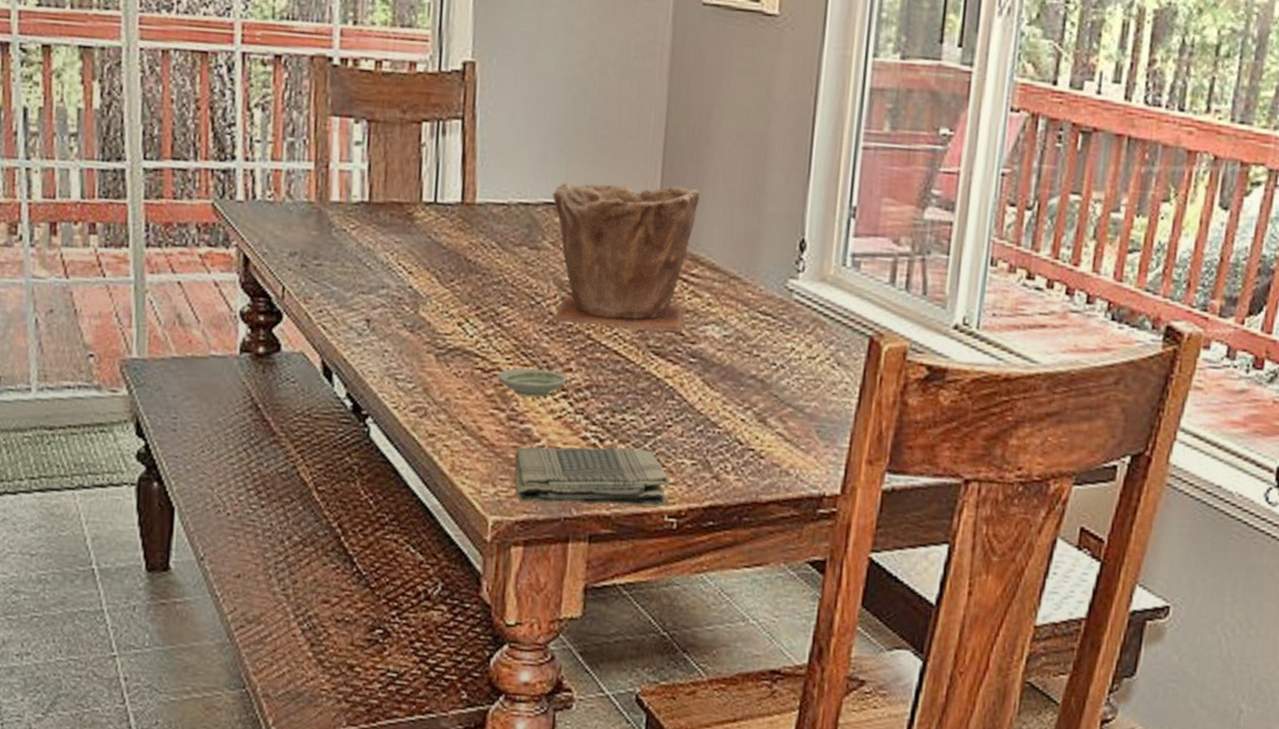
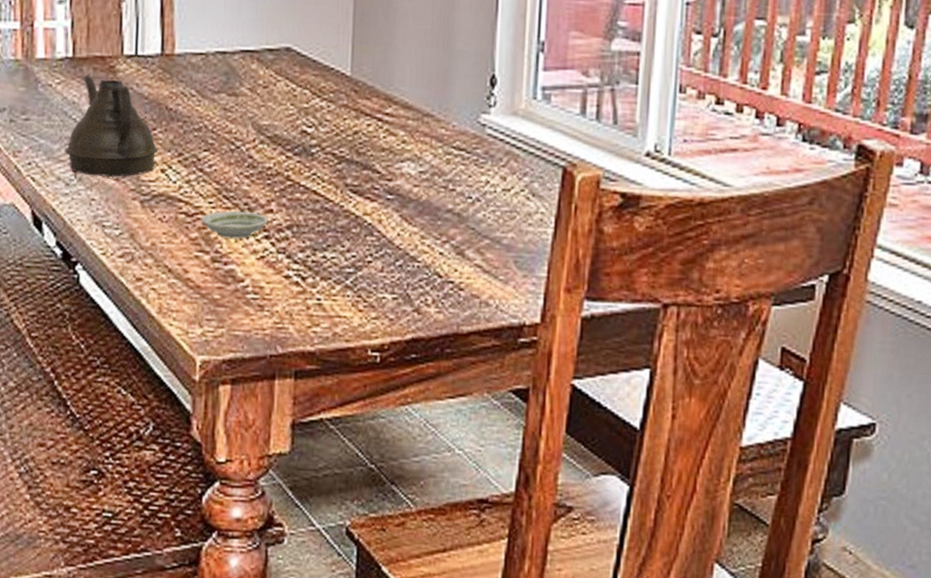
teapot: none [357,221,455,329] -> present [64,75,158,177]
dish towel: present [514,447,670,508] -> none [219,285,372,342]
plant pot: present [552,182,700,332] -> none [248,29,391,171]

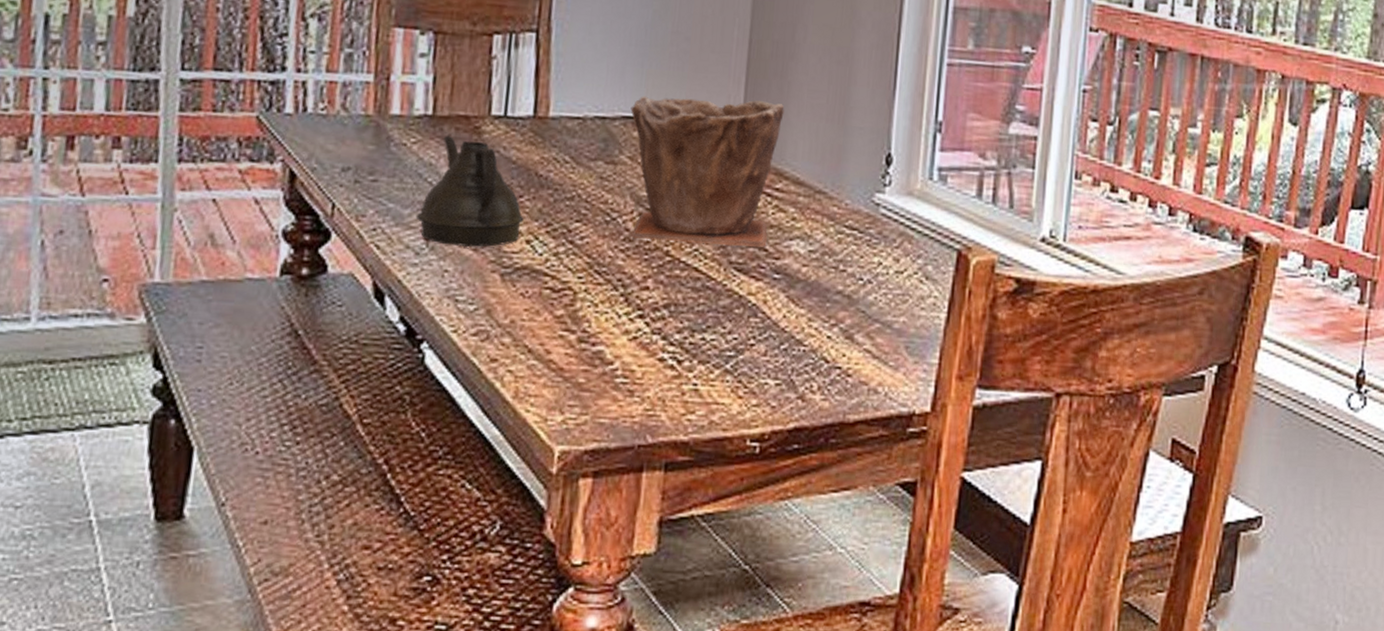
saucer: present [201,211,268,239] -> none [568,287,644,318]
plant pot: none [248,29,391,171] -> present [630,96,784,248]

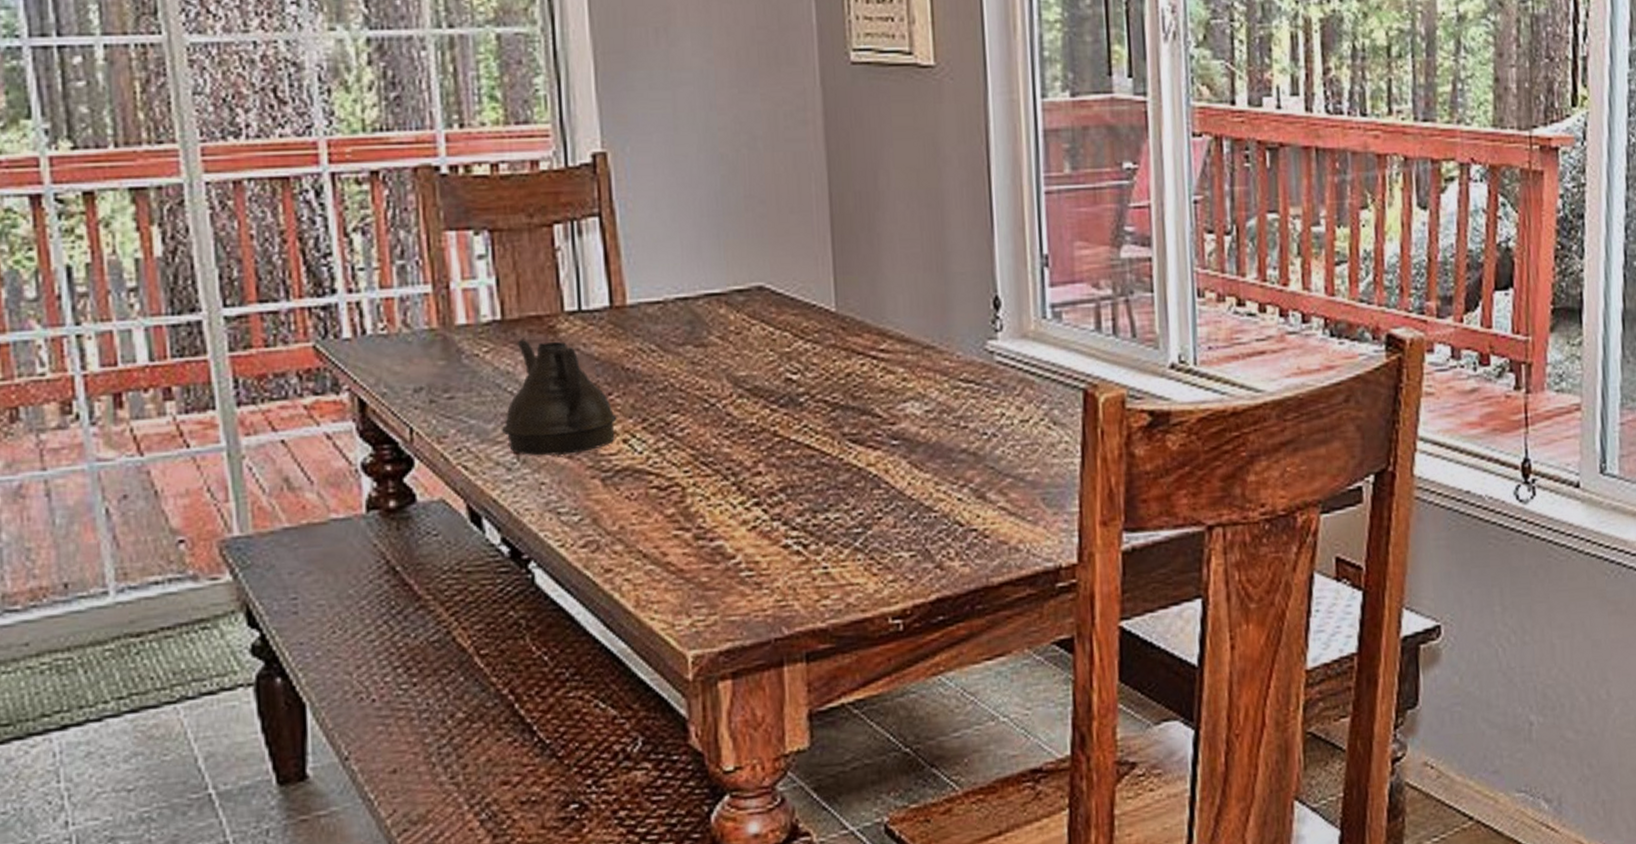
plant pot: present [630,96,784,248] -> none [712,258,881,424]

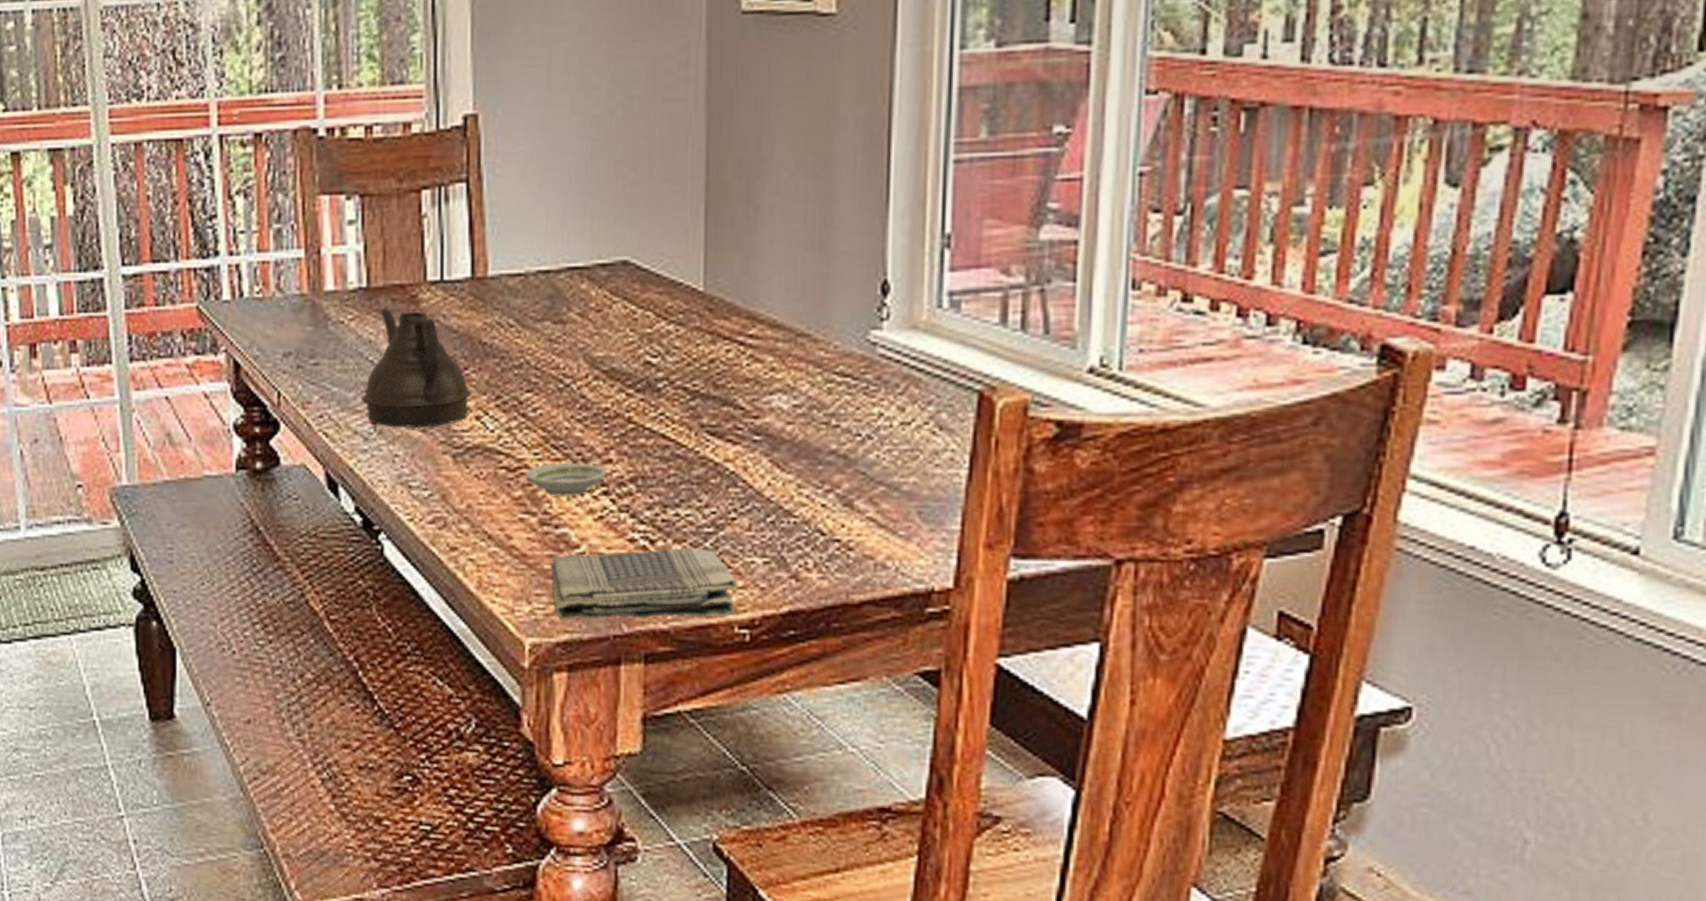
saucer: none [676,477,757,511] -> present [525,462,607,496]
dish towel: none [708,548,889,630] -> present [550,548,739,620]

